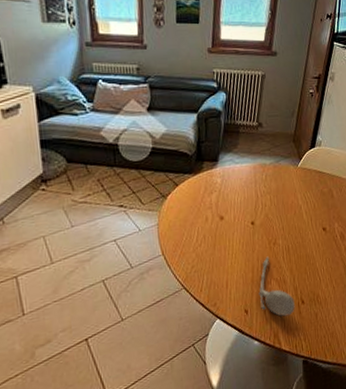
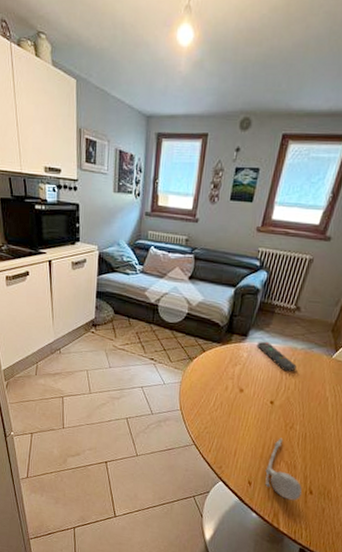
remote control: none [228,162,269,189] -> present [256,341,297,372]

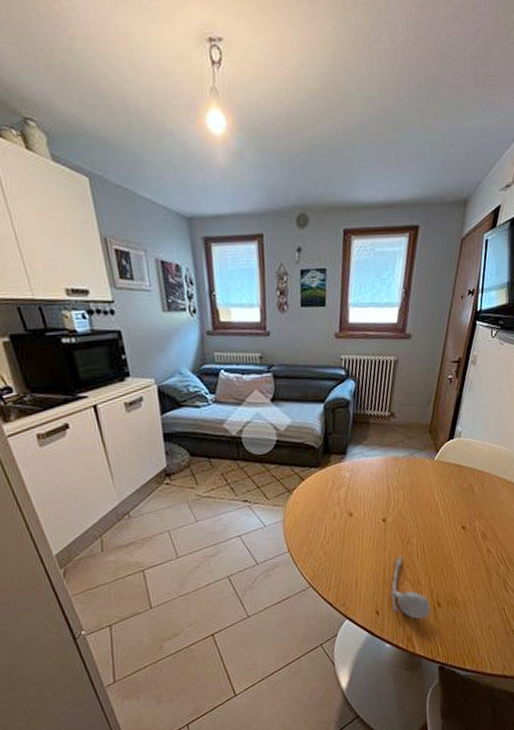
remote control: present [256,341,297,372] -> none [357,455,402,484]

